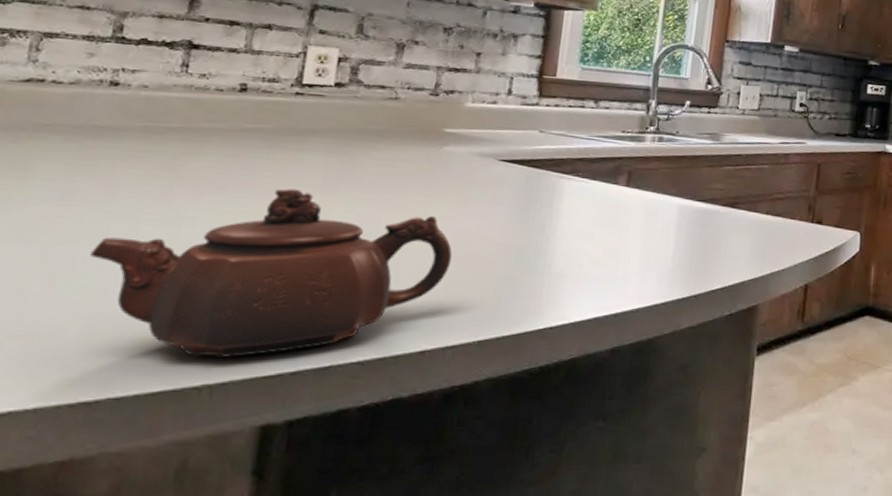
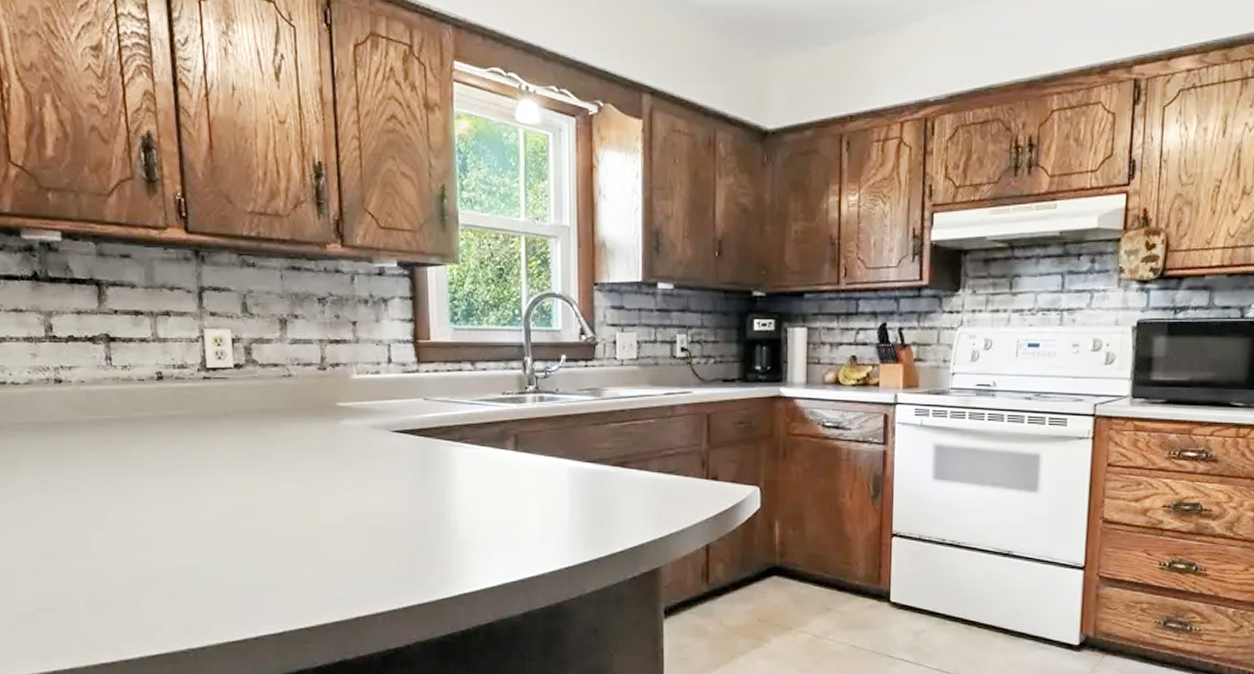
teapot: present [90,189,453,357] -> none [78,471,367,625]

